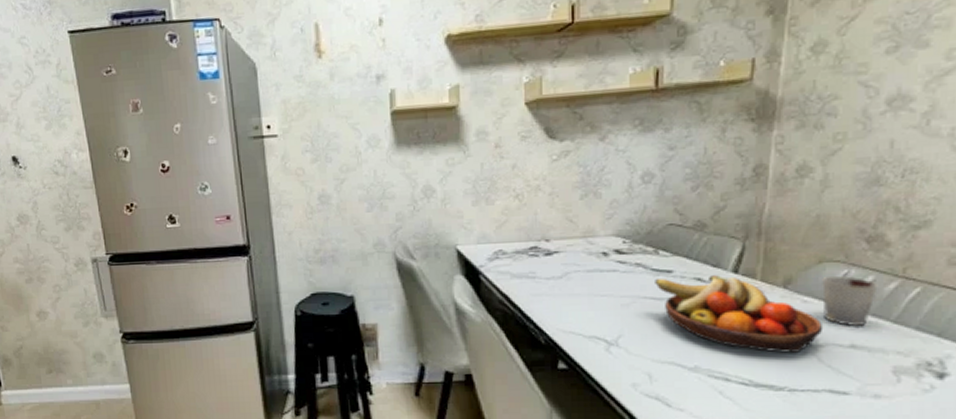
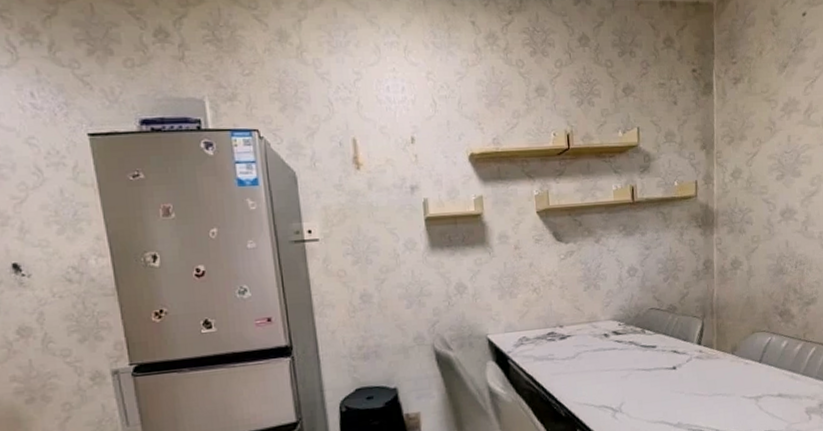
fruit bowl: present [655,275,824,353] -> none [644,347,760,406]
cup: present [822,276,878,327] -> none [756,342,790,381]

